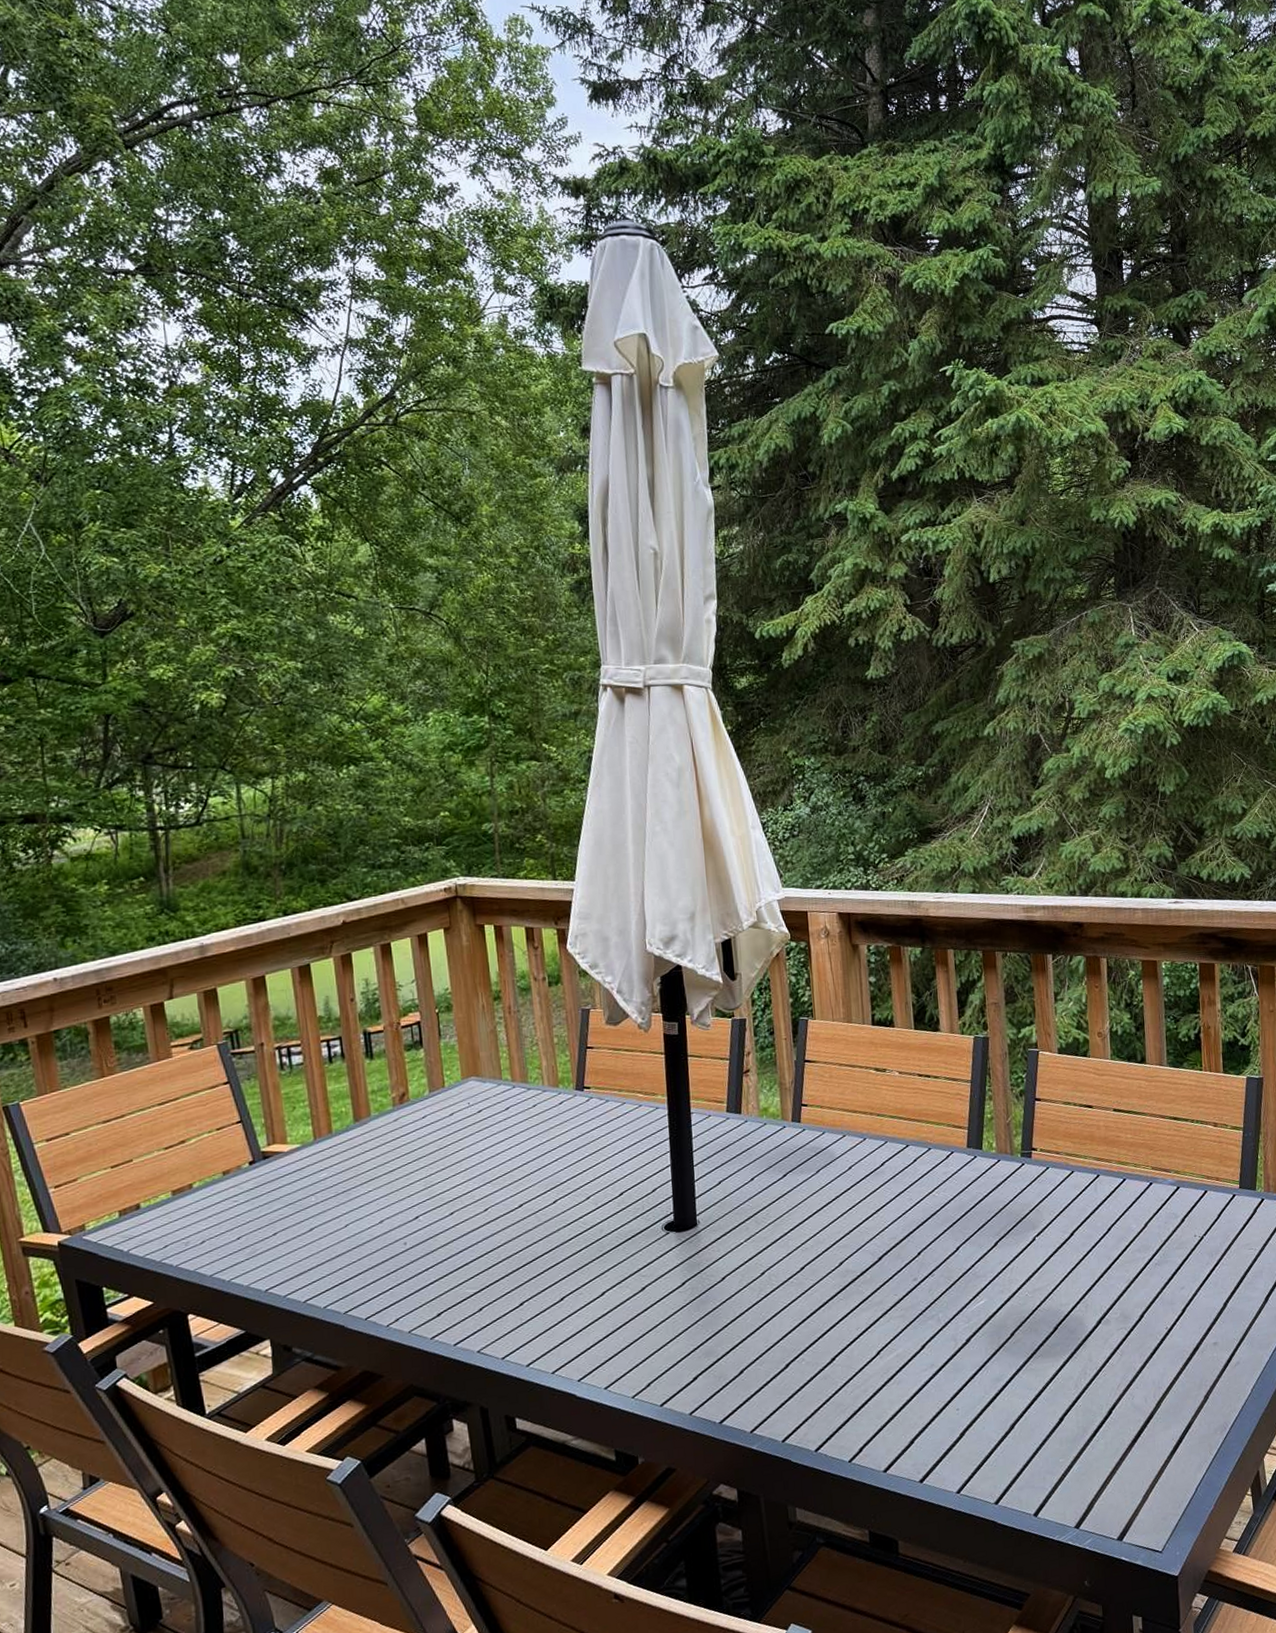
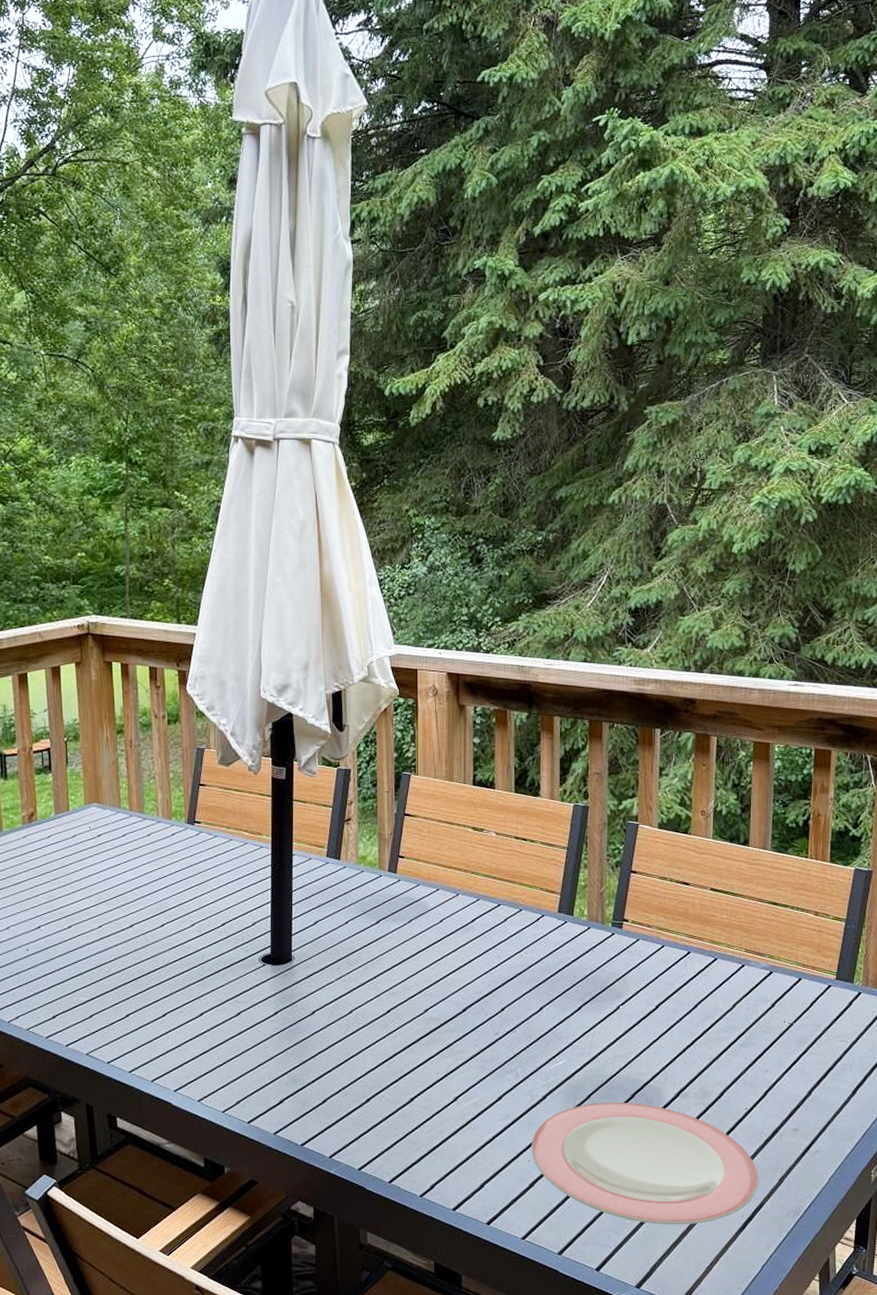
plate: none [959,1335,1185,1459] -> present [532,1102,758,1225]

